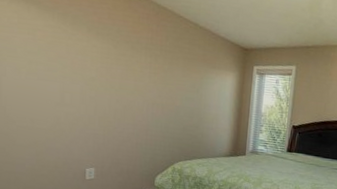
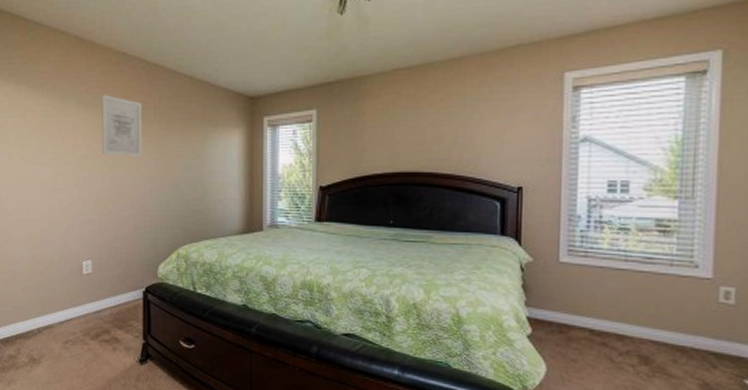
wall art: none [110,26,150,86] -> present [101,94,143,158]

